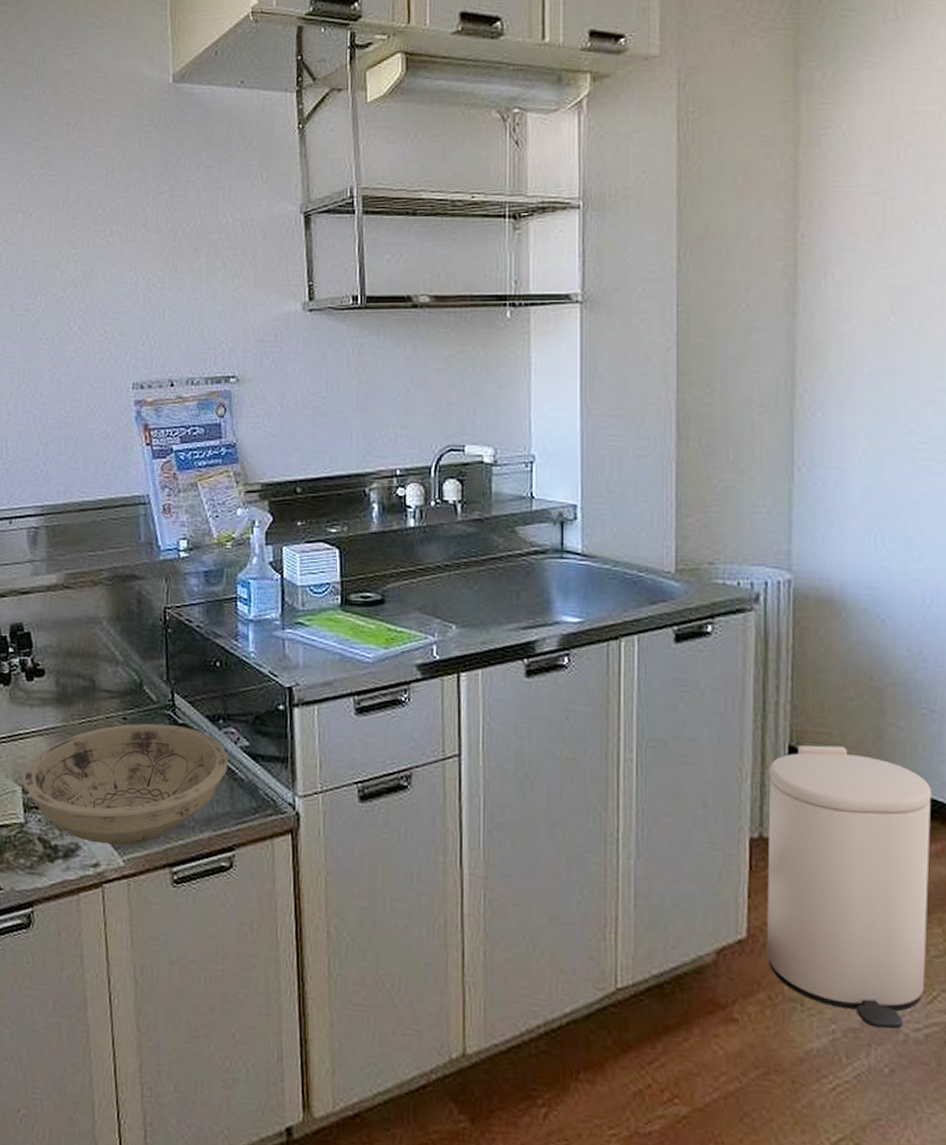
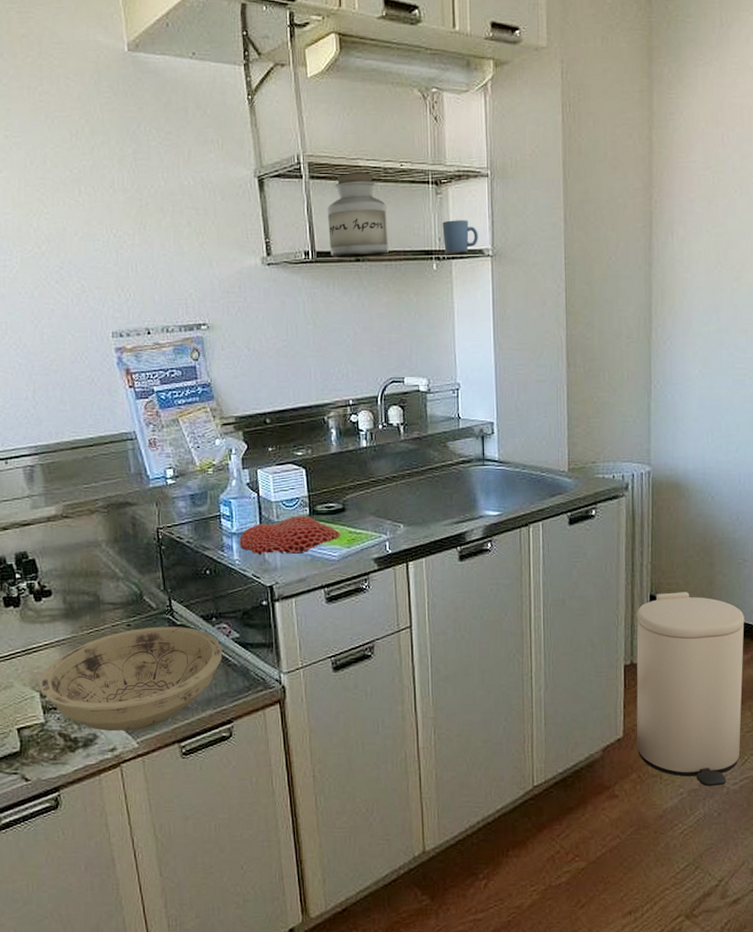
sponge: none [256,604,378,651] -> present [239,515,341,555]
jar: none [381,205,453,304] -> present [327,172,389,259]
mug: none [520,259,565,301] -> present [442,220,478,255]

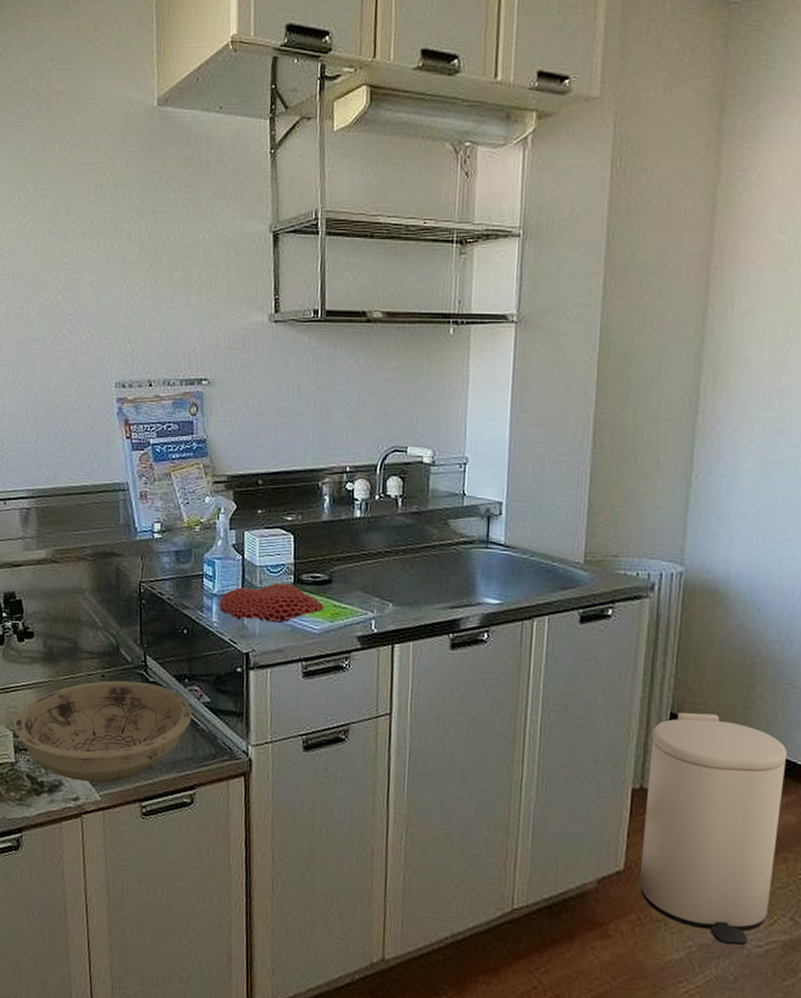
jar: present [327,172,389,259] -> none [341,229,405,319]
mug: present [442,220,478,255] -> none [463,282,503,320]

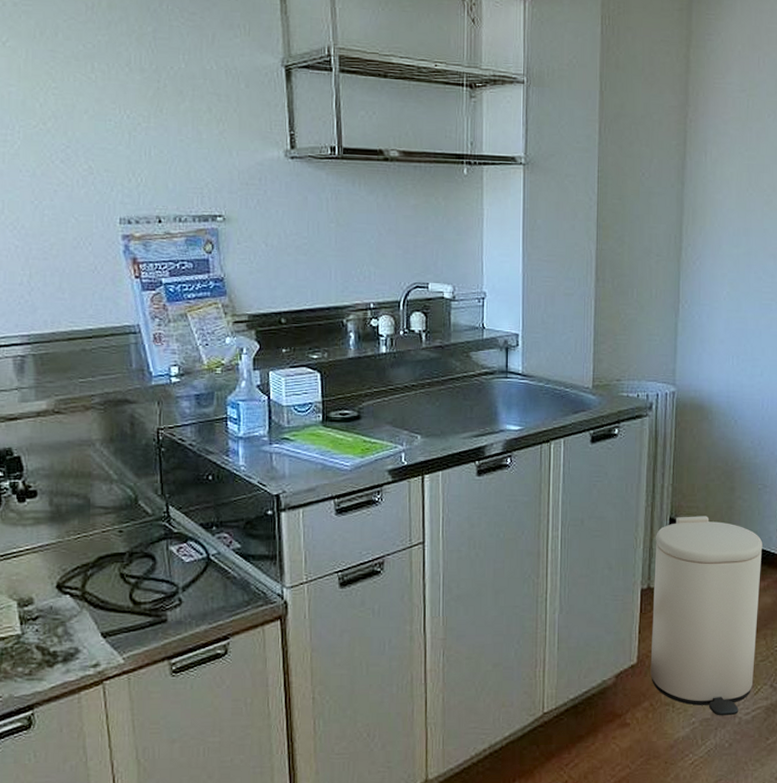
bowl: present [14,680,192,784] -> none [18,534,222,646]
sponge: present [219,582,325,622] -> none [246,422,355,462]

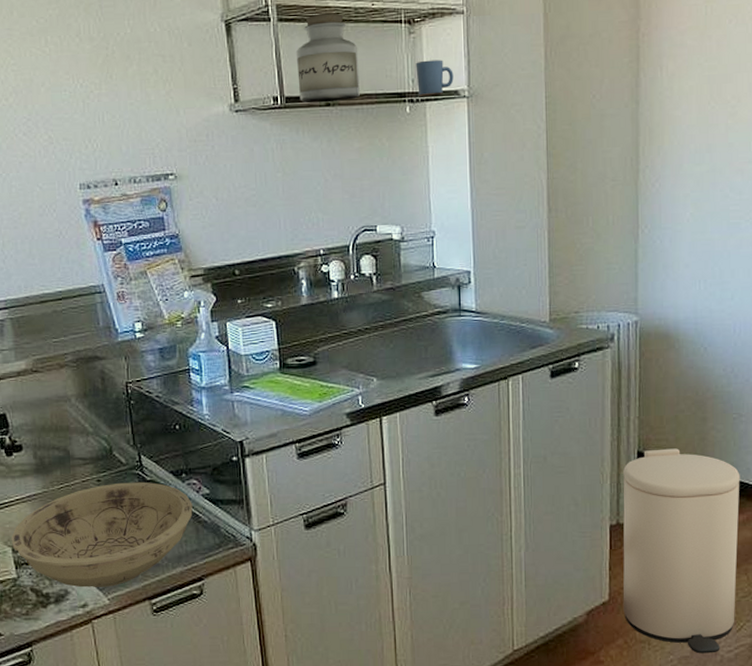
bowl: none [18,534,222,646] -> present [12,482,193,588]
jar: none [356,68,419,158] -> present [295,13,360,104]
mug: none [475,125,511,161] -> present [416,60,454,97]

